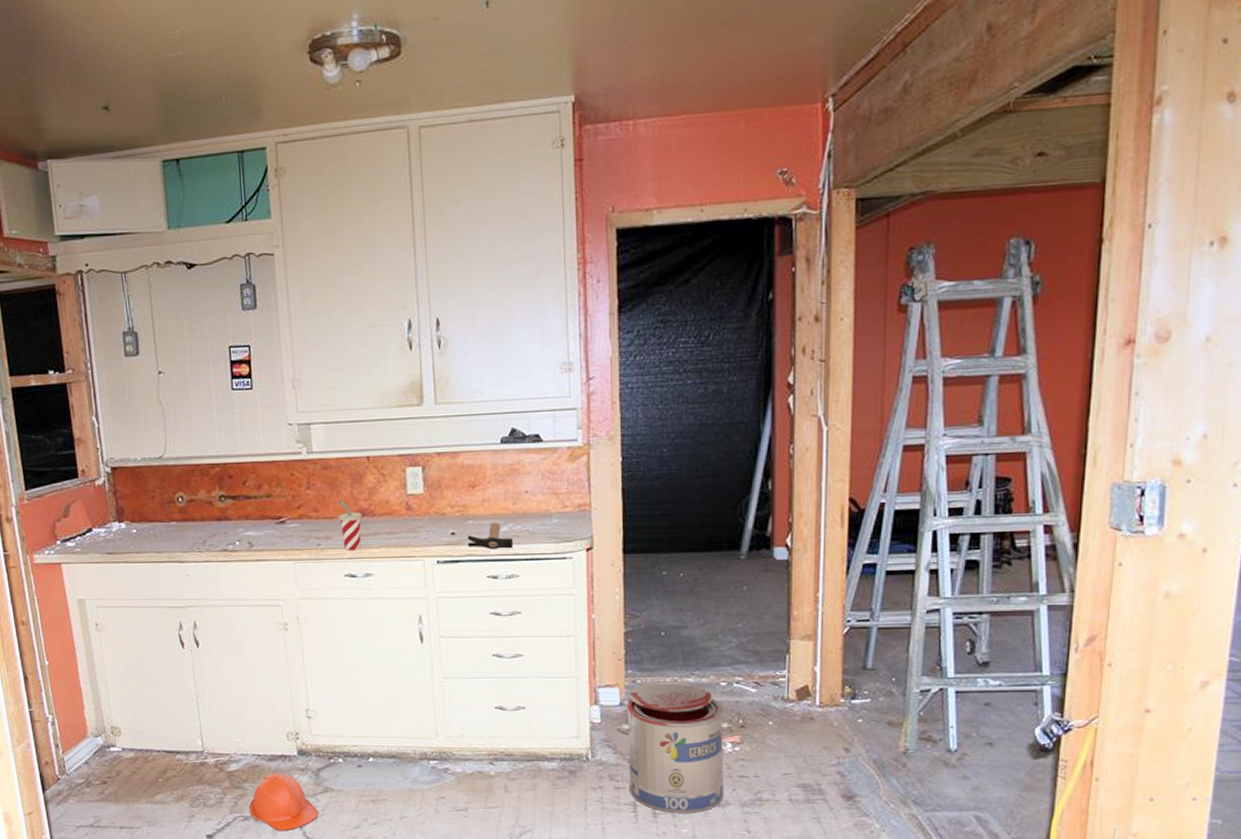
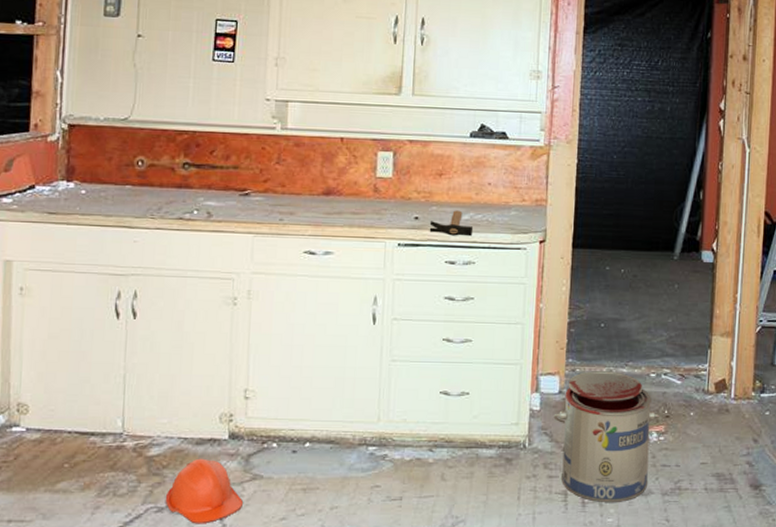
beverage cup: present [338,500,362,551] -> none [305,177,329,229]

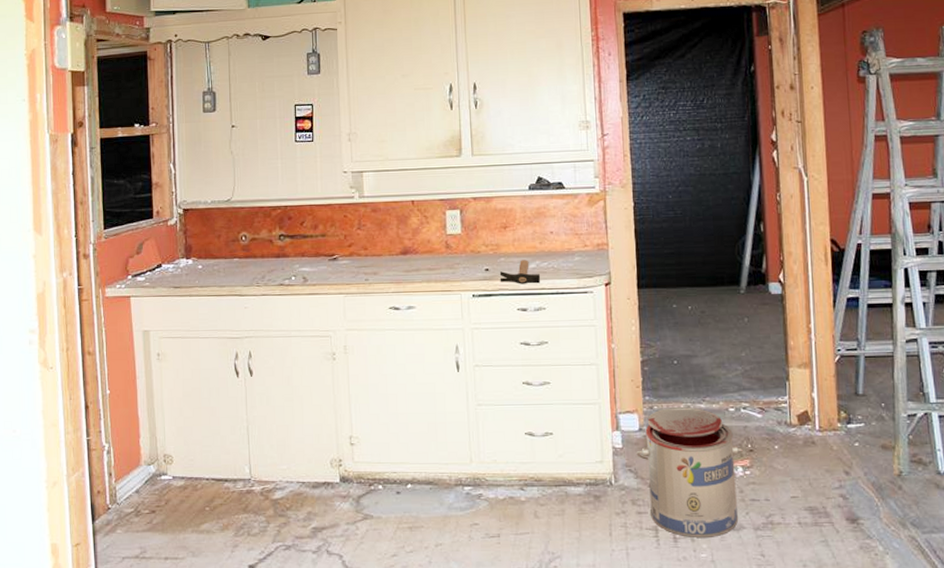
hard hat: present [165,458,243,524] -> none [291,500,357,561]

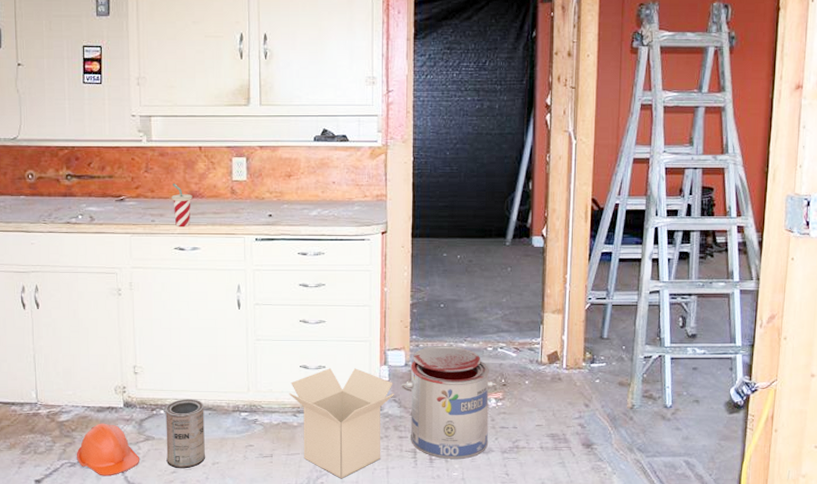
hard hat: none [291,500,357,561] -> present [76,423,139,476]
paint can: none [384,472,427,552] -> present [166,399,205,469]
beverage cup: none [385,239,406,286] -> present [171,183,192,228]
claw hammer: present [499,260,541,284] -> none [282,207,321,230]
cardboard box: none [514,434,629,562] -> present [288,368,394,479]

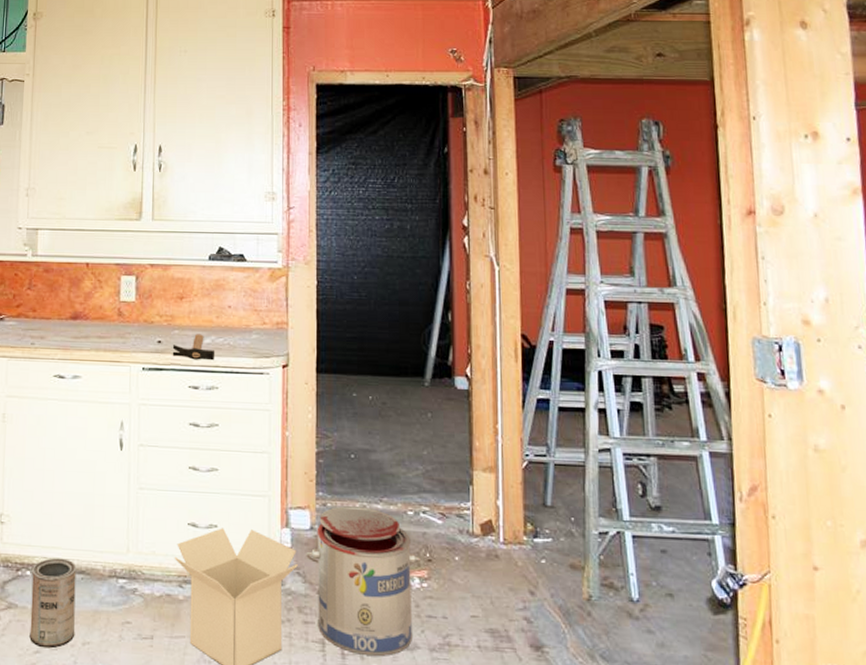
beverage cup: present [171,183,192,228] -> none [54,302,76,353]
claw hammer: none [282,207,321,230] -> present [172,334,216,361]

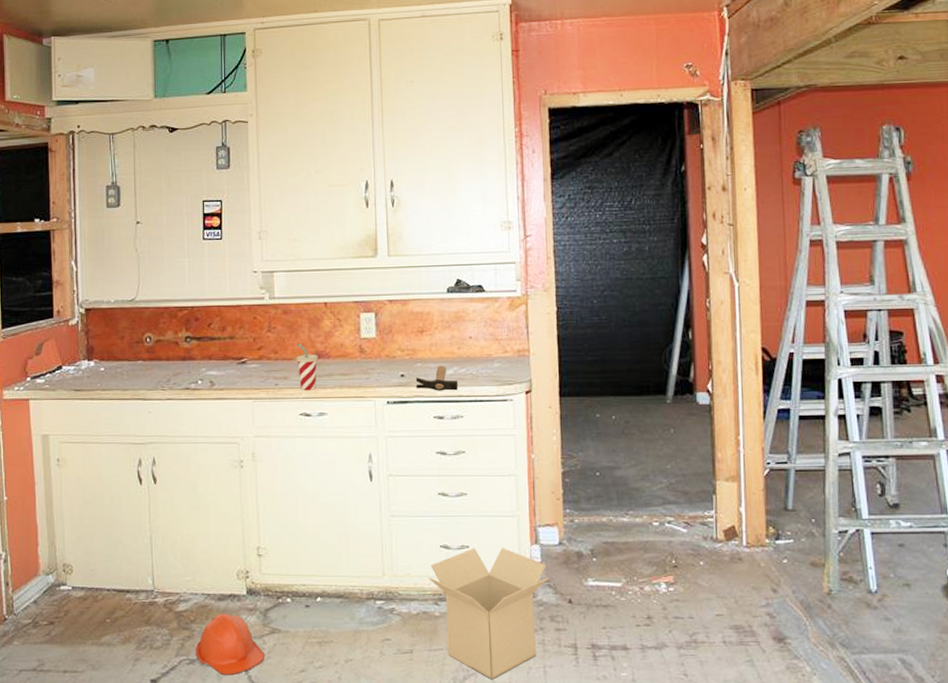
paint can: present [29,558,77,649] -> none [292,585,337,667]
beverage cup: none [54,302,76,353] -> present [296,342,318,391]
paint can: present [306,506,420,656] -> none [556,521,667,656]

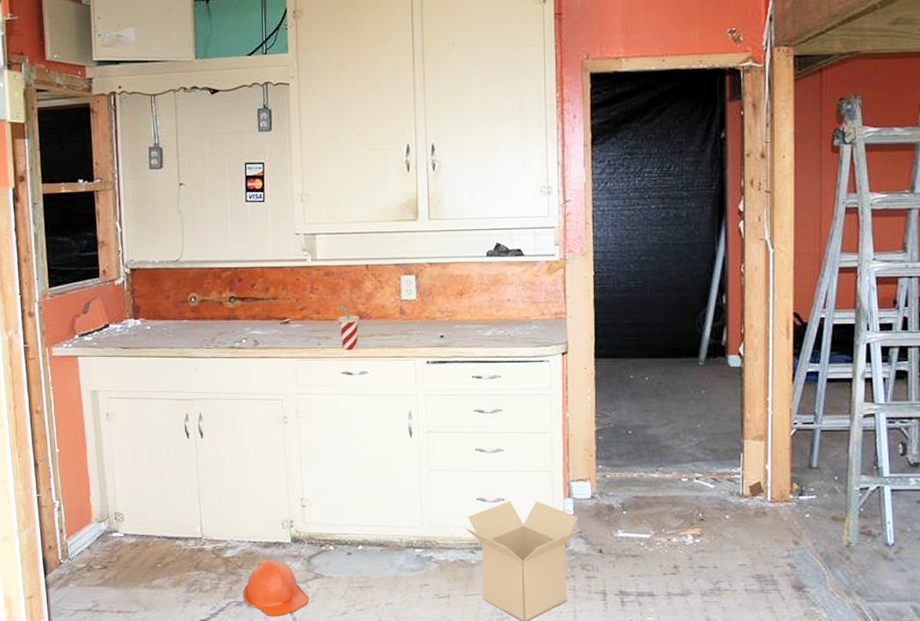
claw hammer: present [415,365,459,391] -> none [454,327,497,352]

